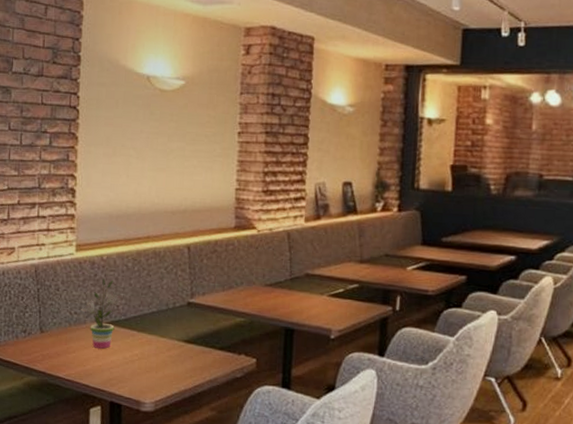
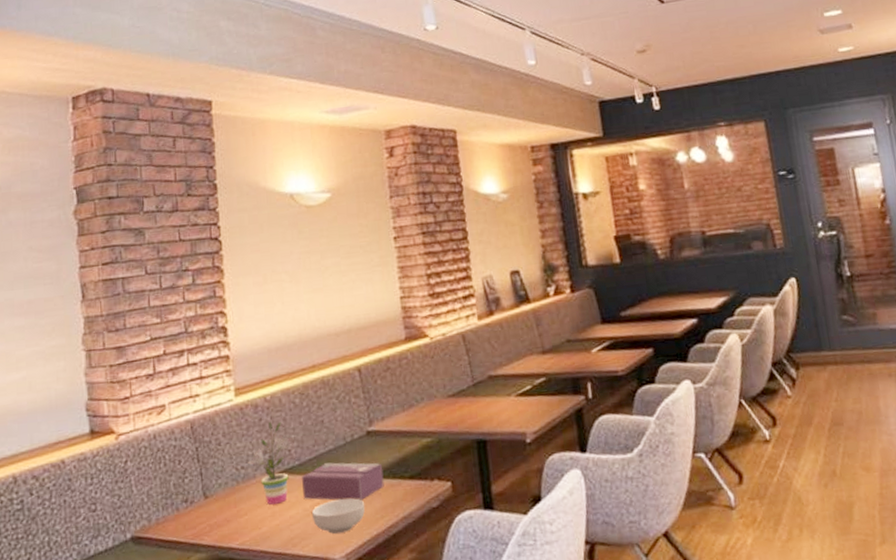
tissue box: none [125,322,198,360] -> present [302,462,385,501]
cereal bowl: none [131,355,178,383] -> present [312,498,365,534]

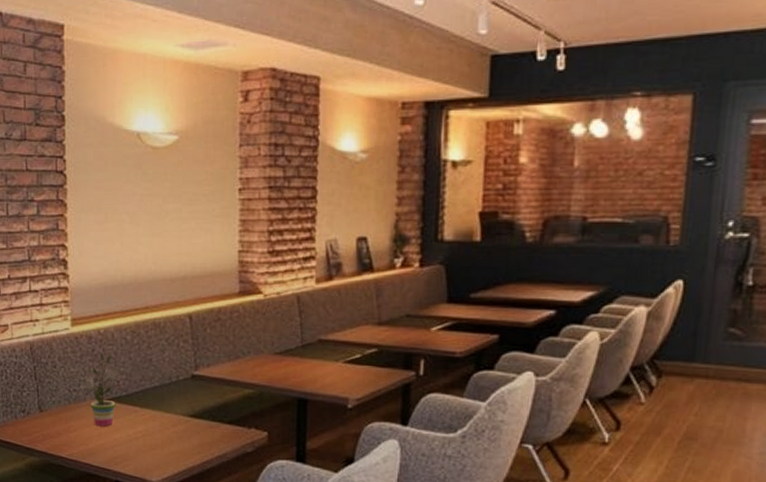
tissue box: present [302,462,385,501] -> none [128,398,204,435]
cereal bowl: present [312,498,365,534] -> none [135,431,184,461]

